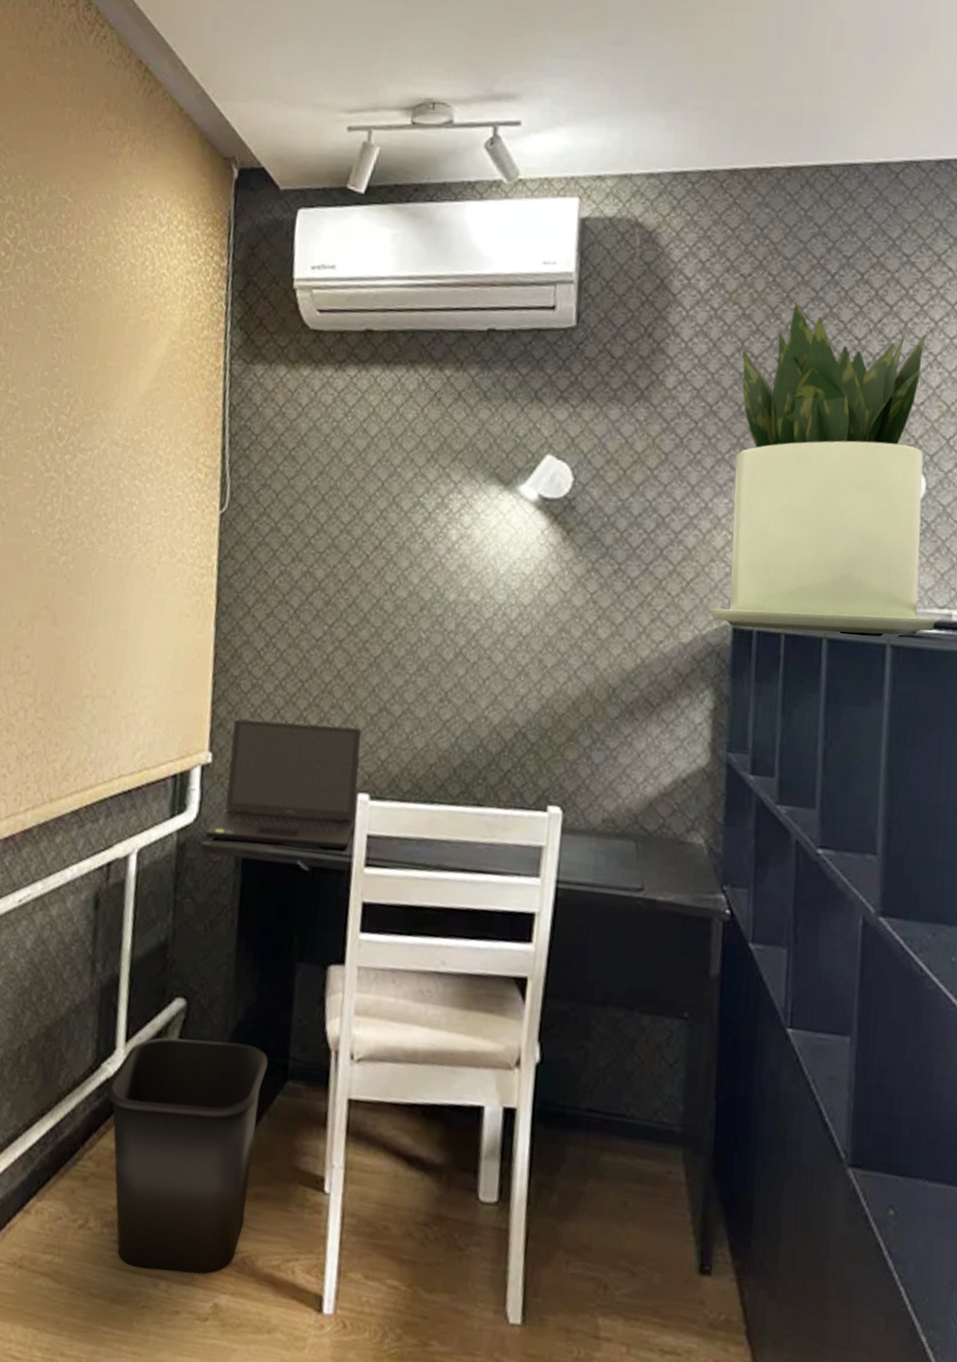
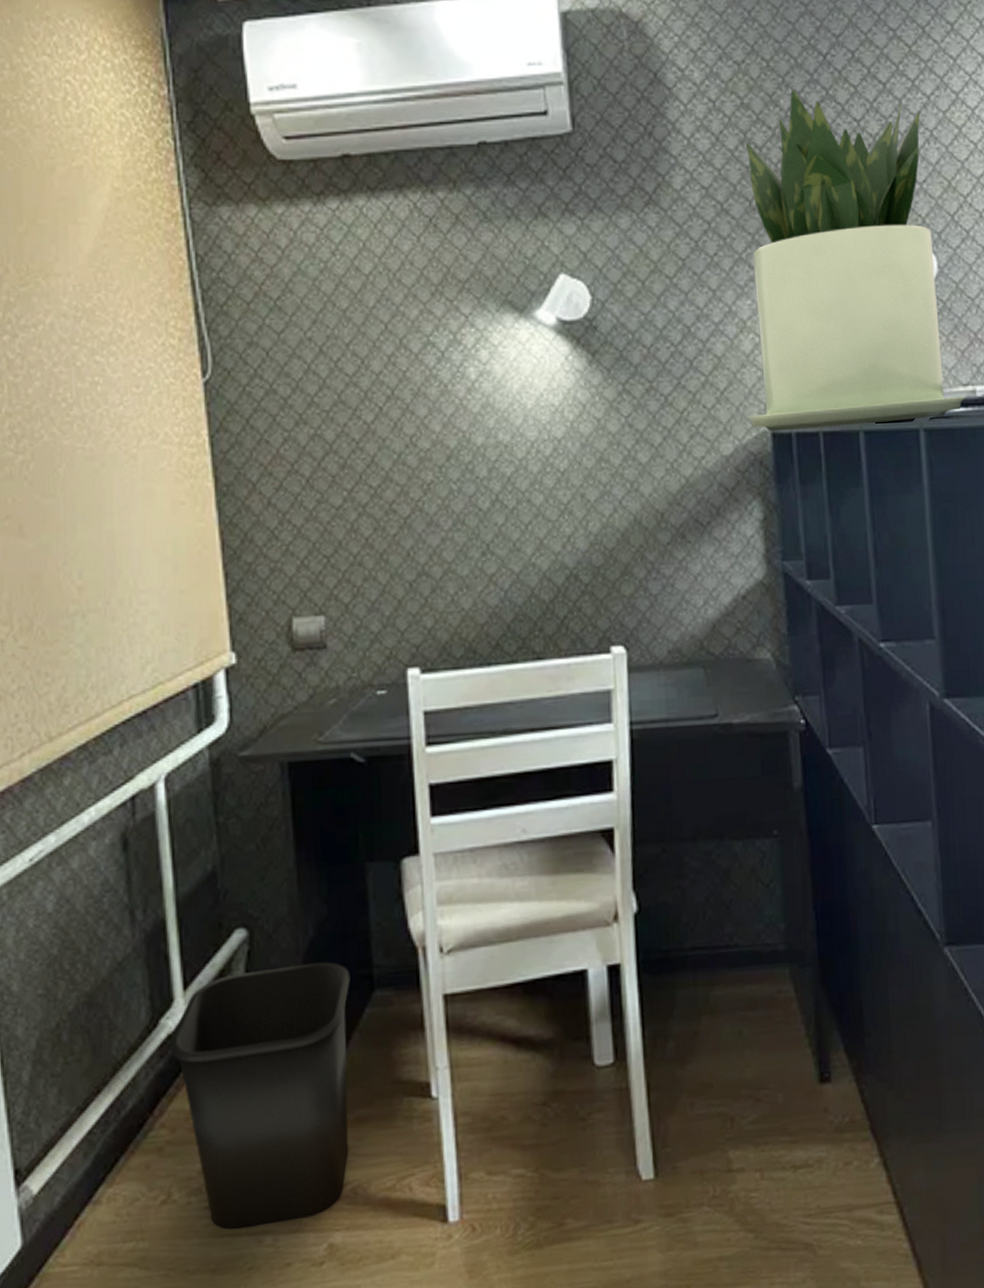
laptop: present [205,719,361,850] -> none [241,598,408,748]

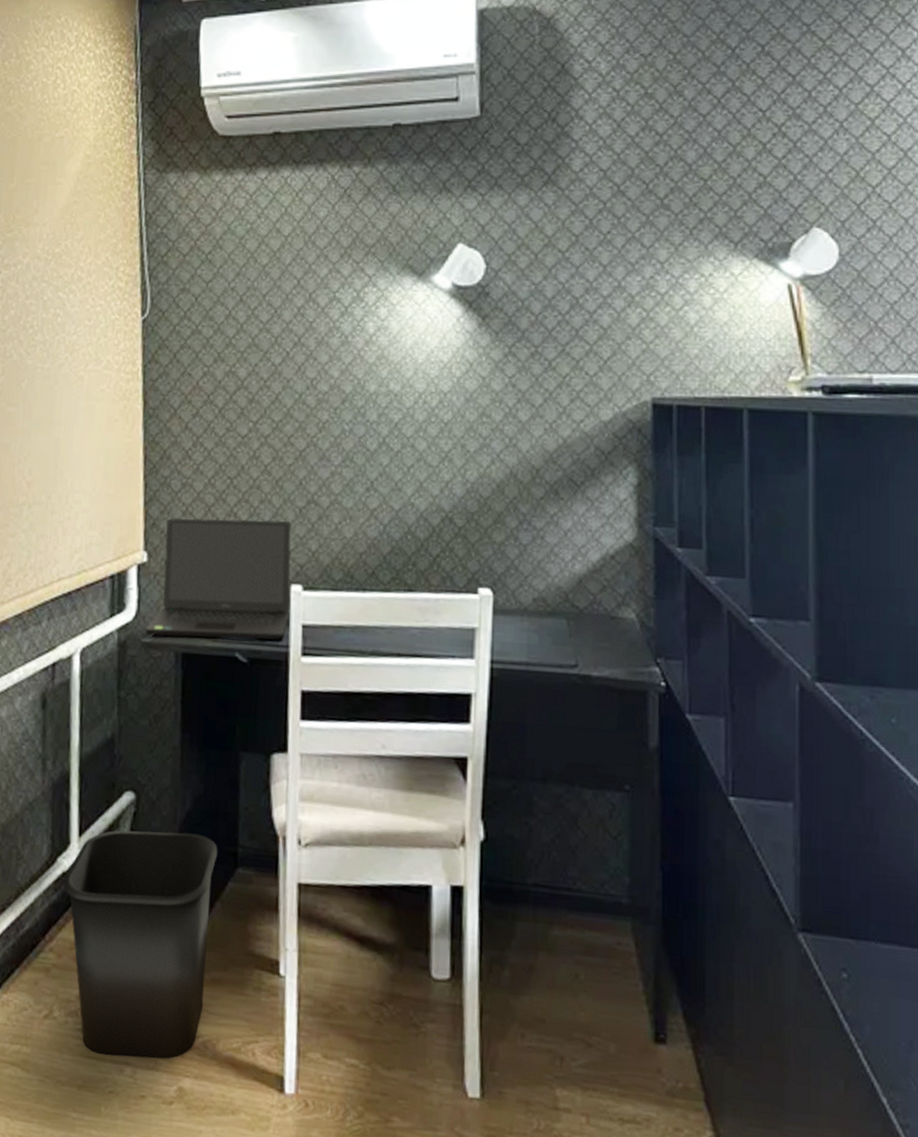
laptop: none [241,598,408,748] -> present [145,517,291,641]
planter: present [746,90,966,431] -> none [628,81,861,403]

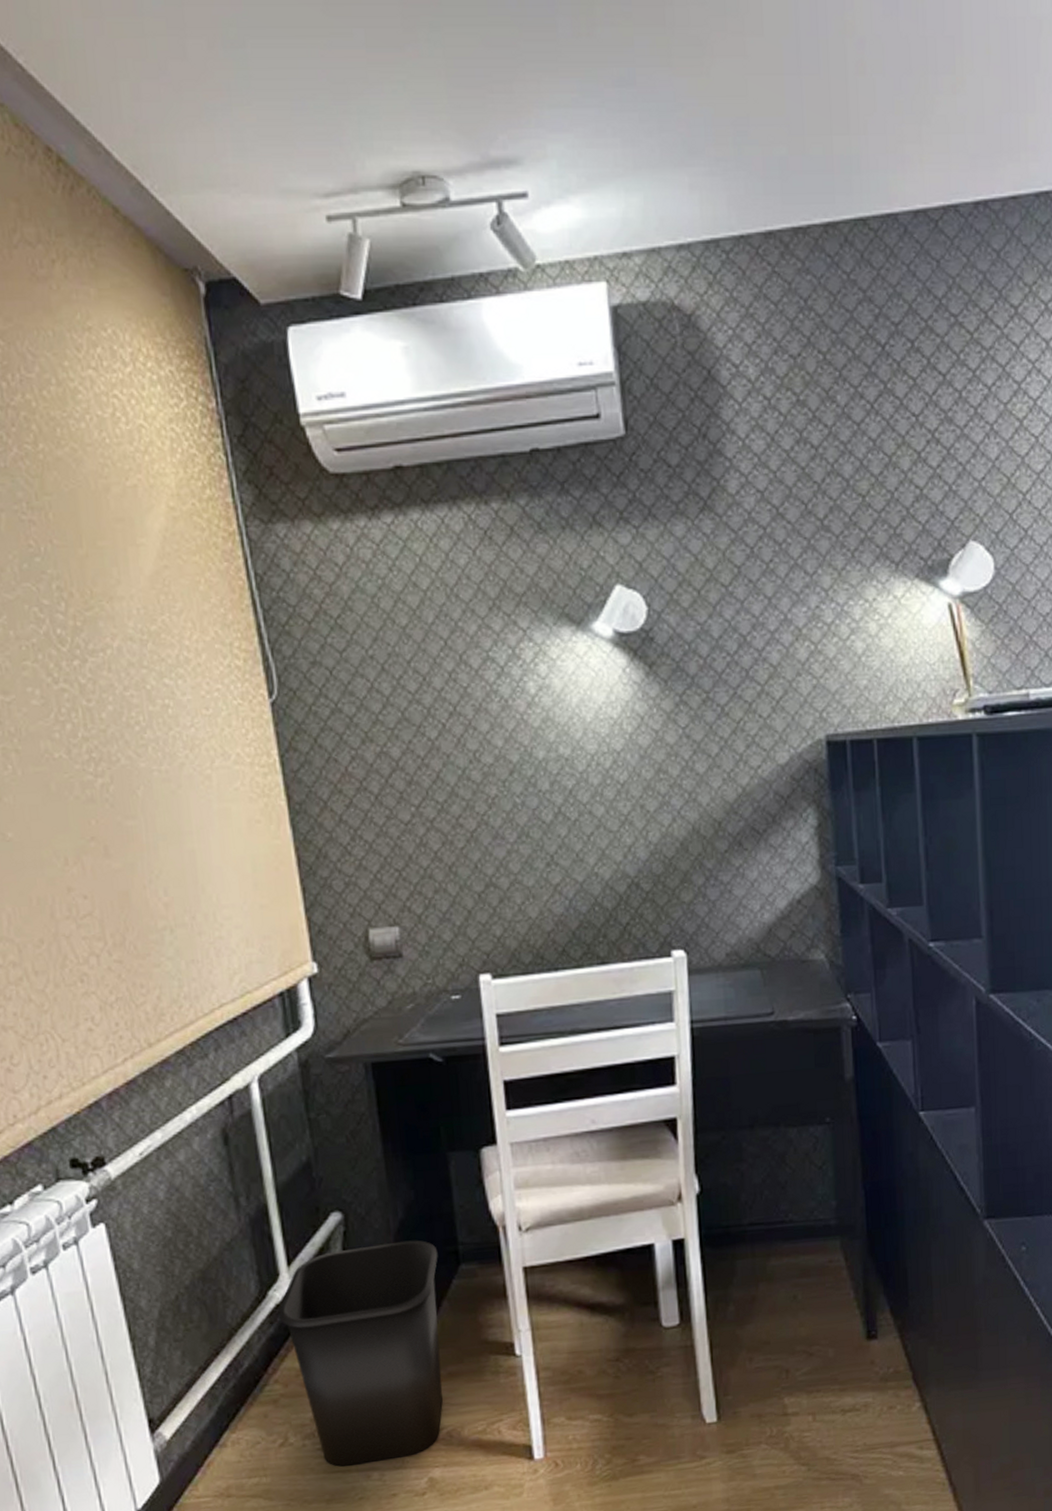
laptop: present [145,517,291,641] -> none [327,909,481,1050]

